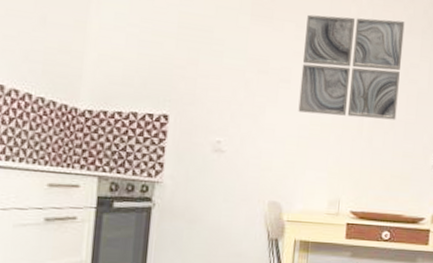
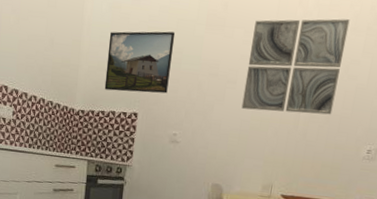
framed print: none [121,14,214,92] -> present [104,31,176,94]

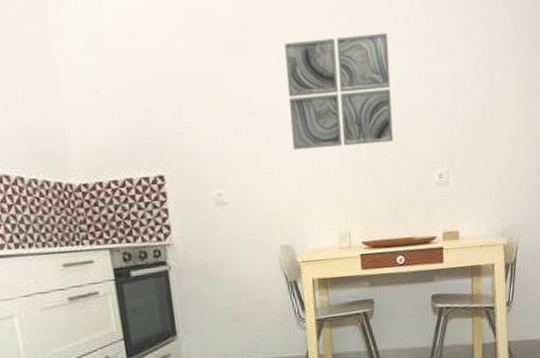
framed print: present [104,31,176,94] -> none [98,67,197,152]

